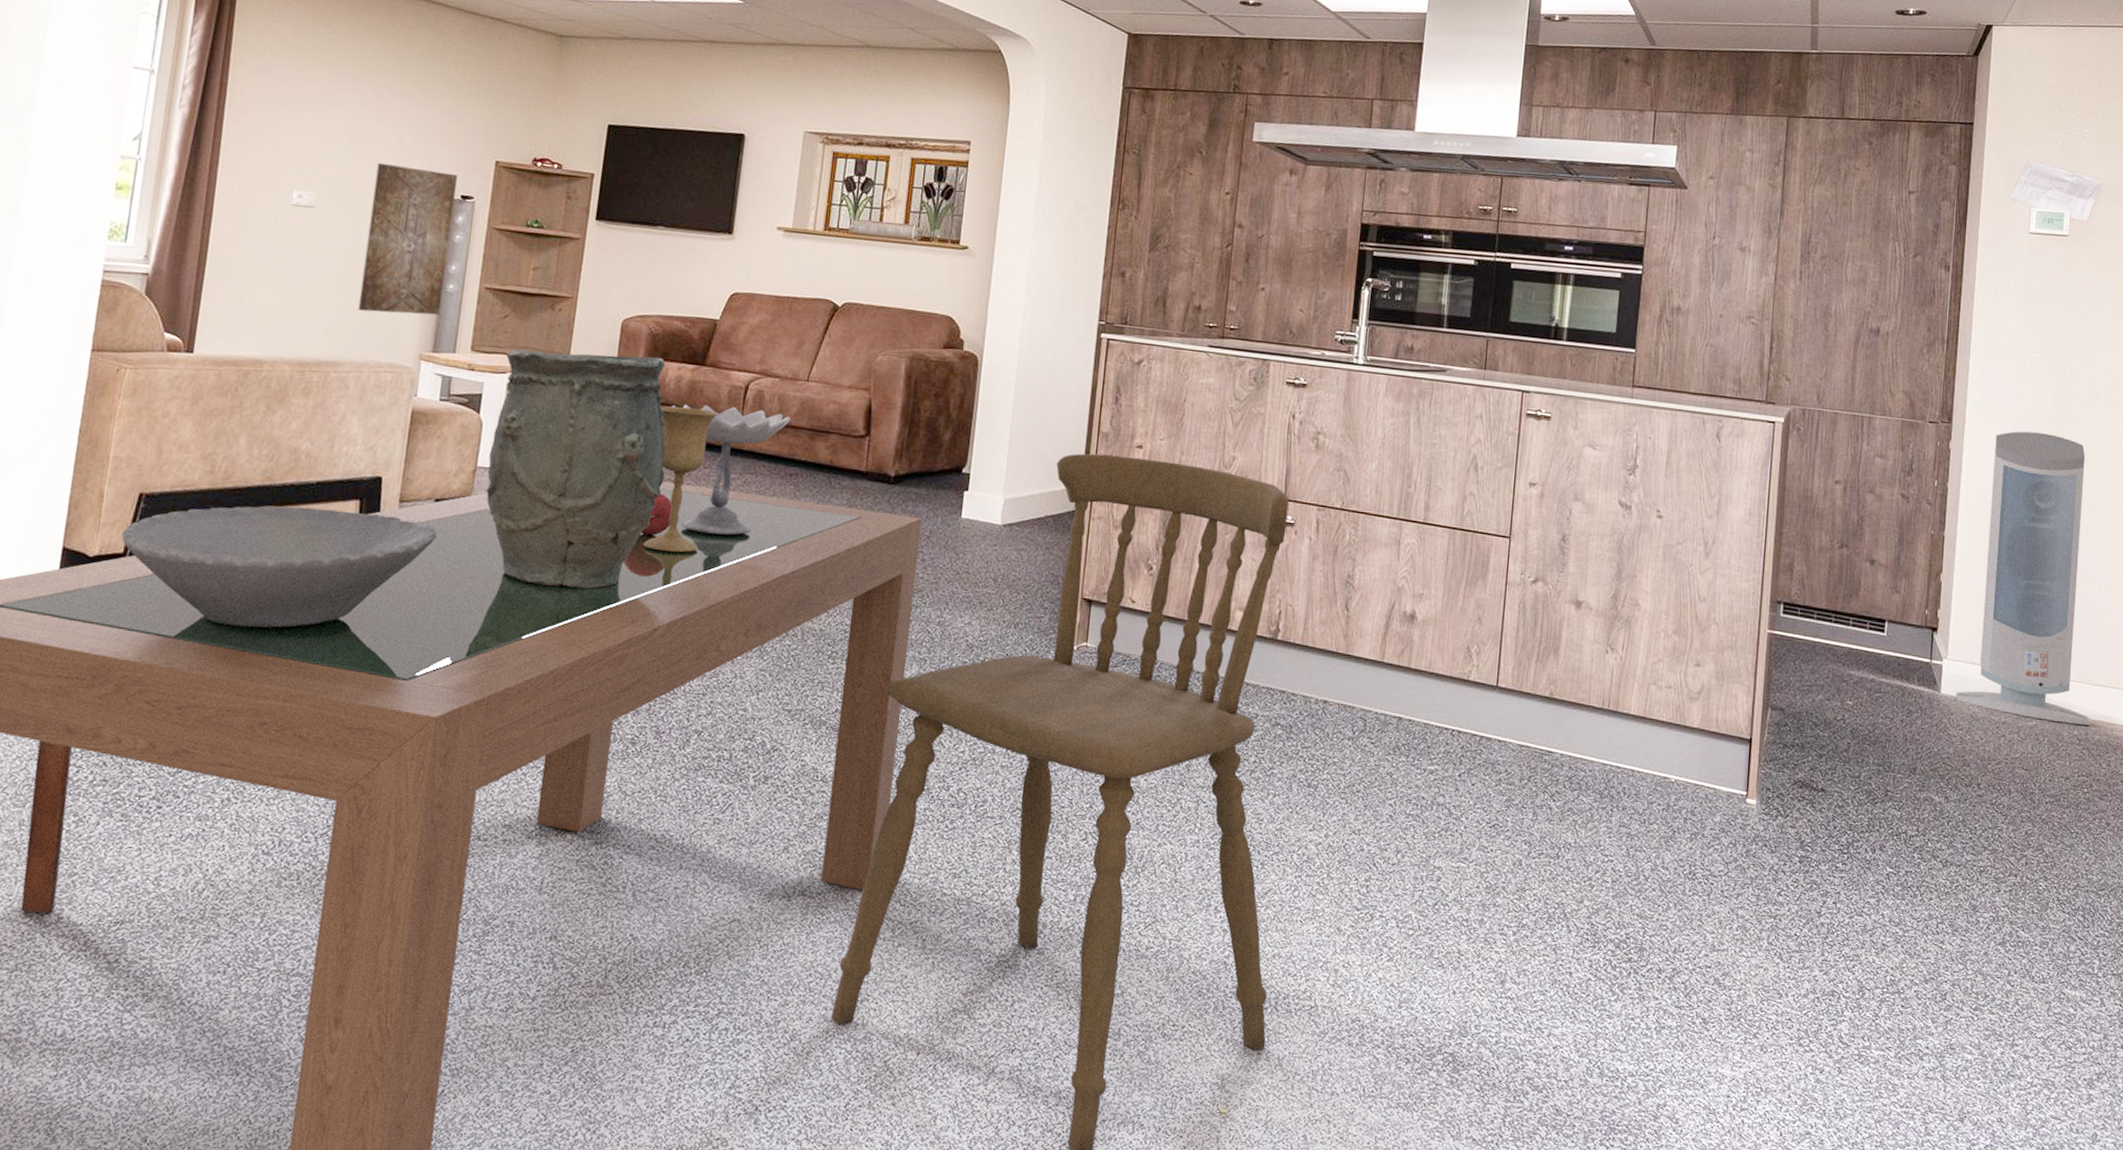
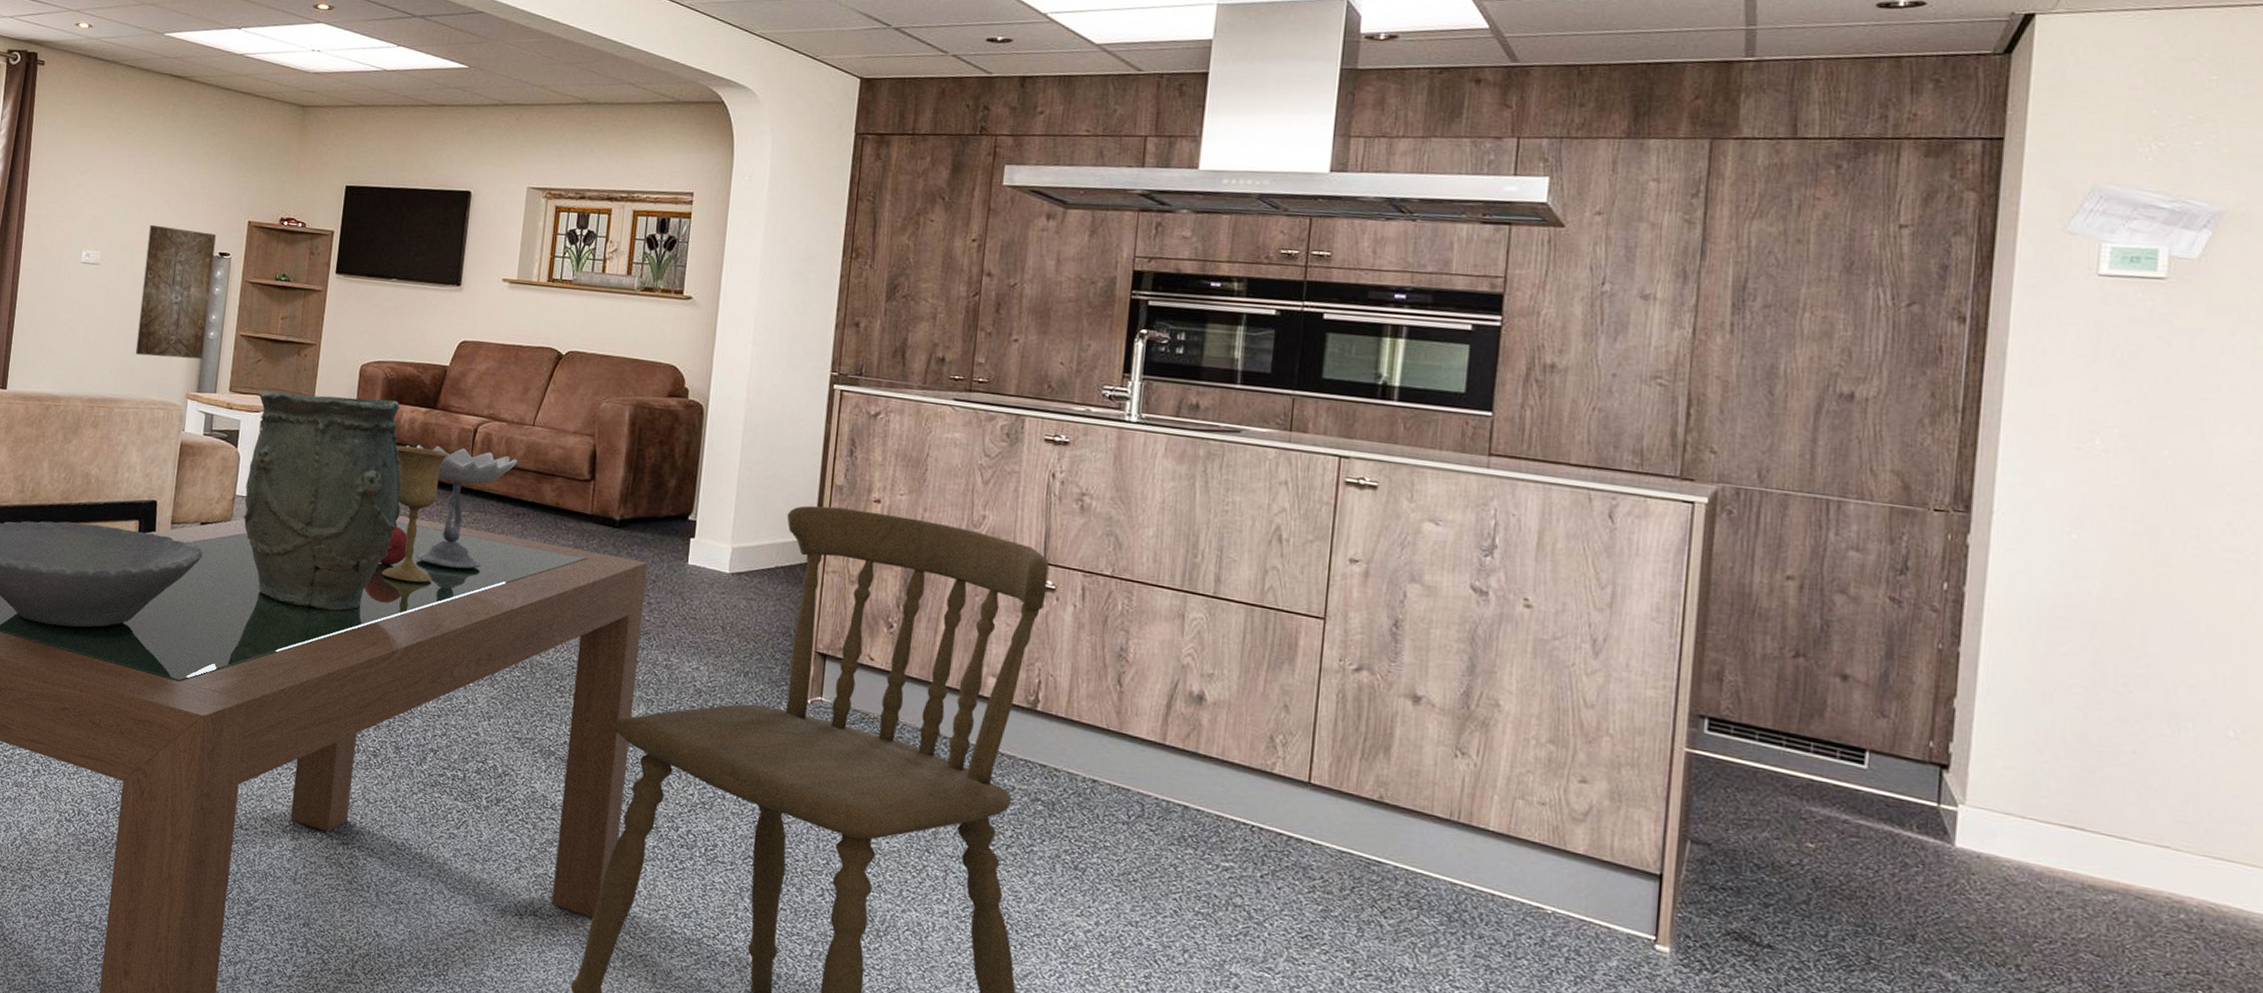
air purifier: present [1956,431,2091,725] -> none [1980,526,2209,910]

